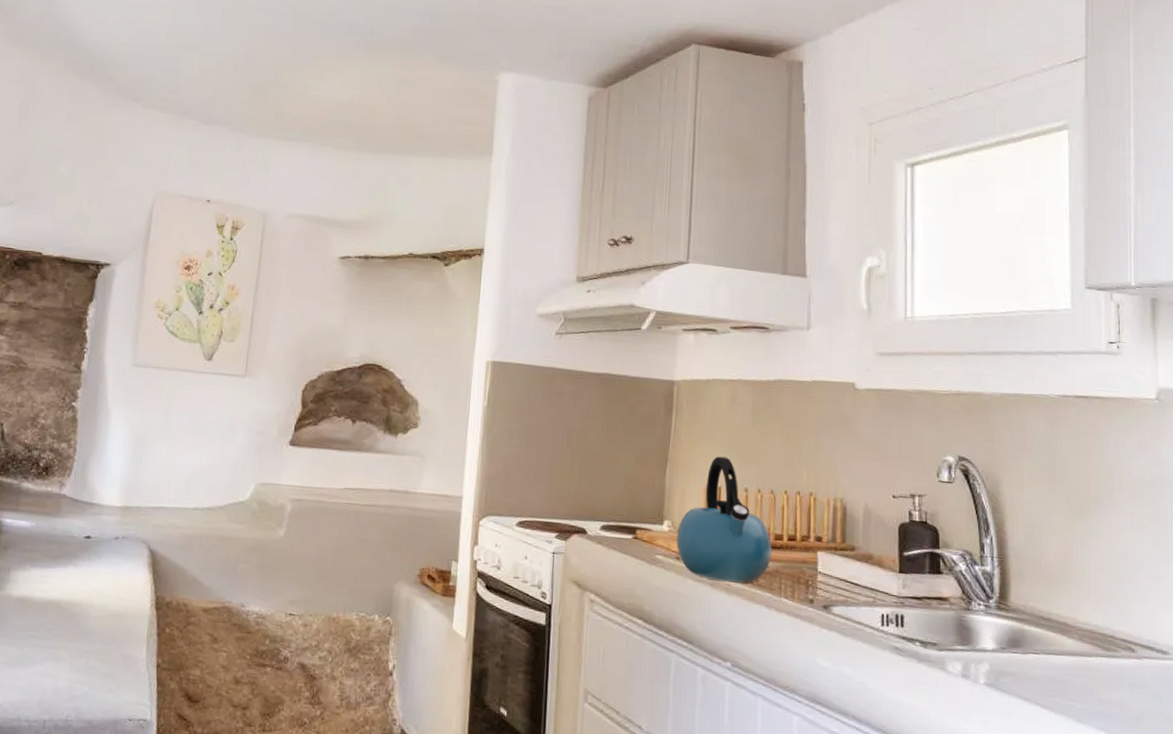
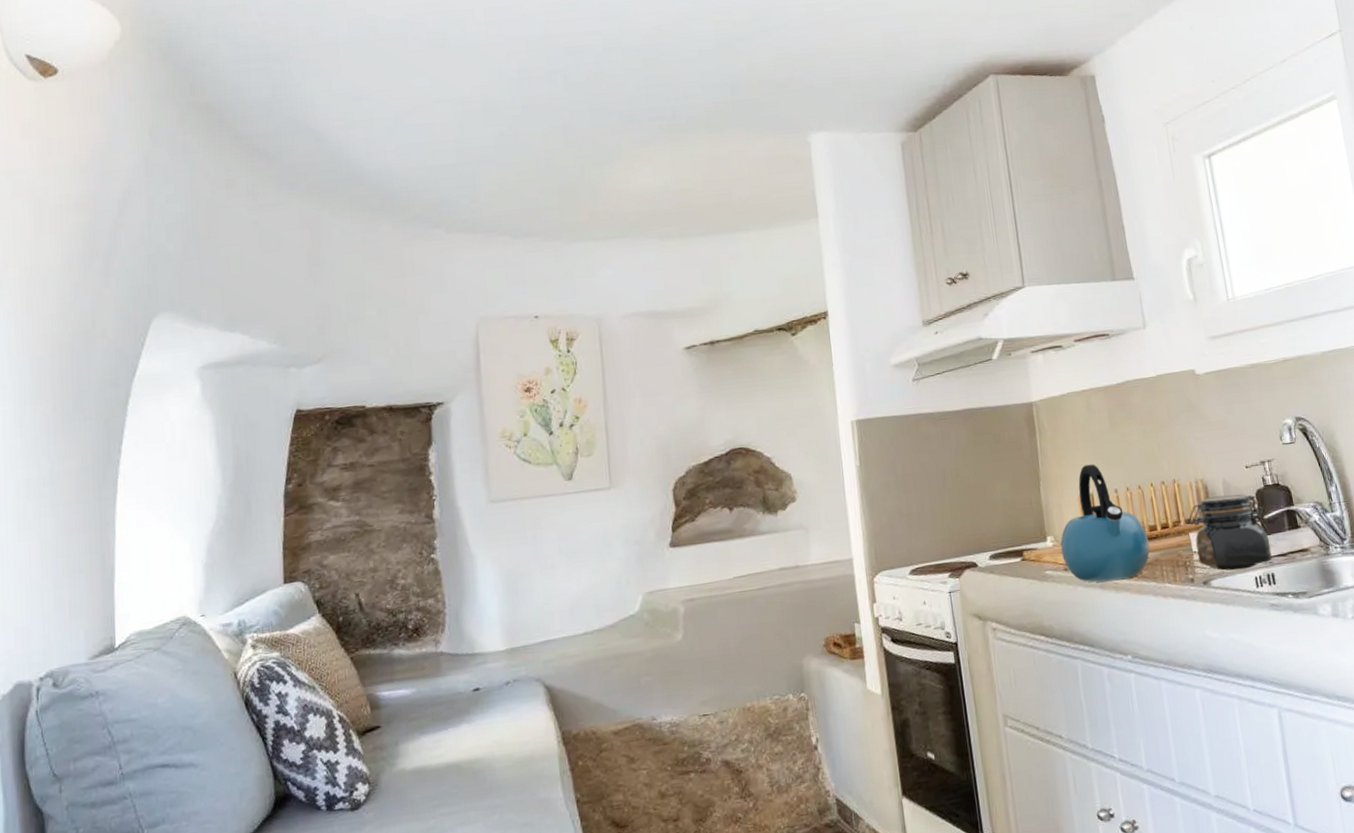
jar: none [819,519,907,604] -> present [1188,494,1272,571]

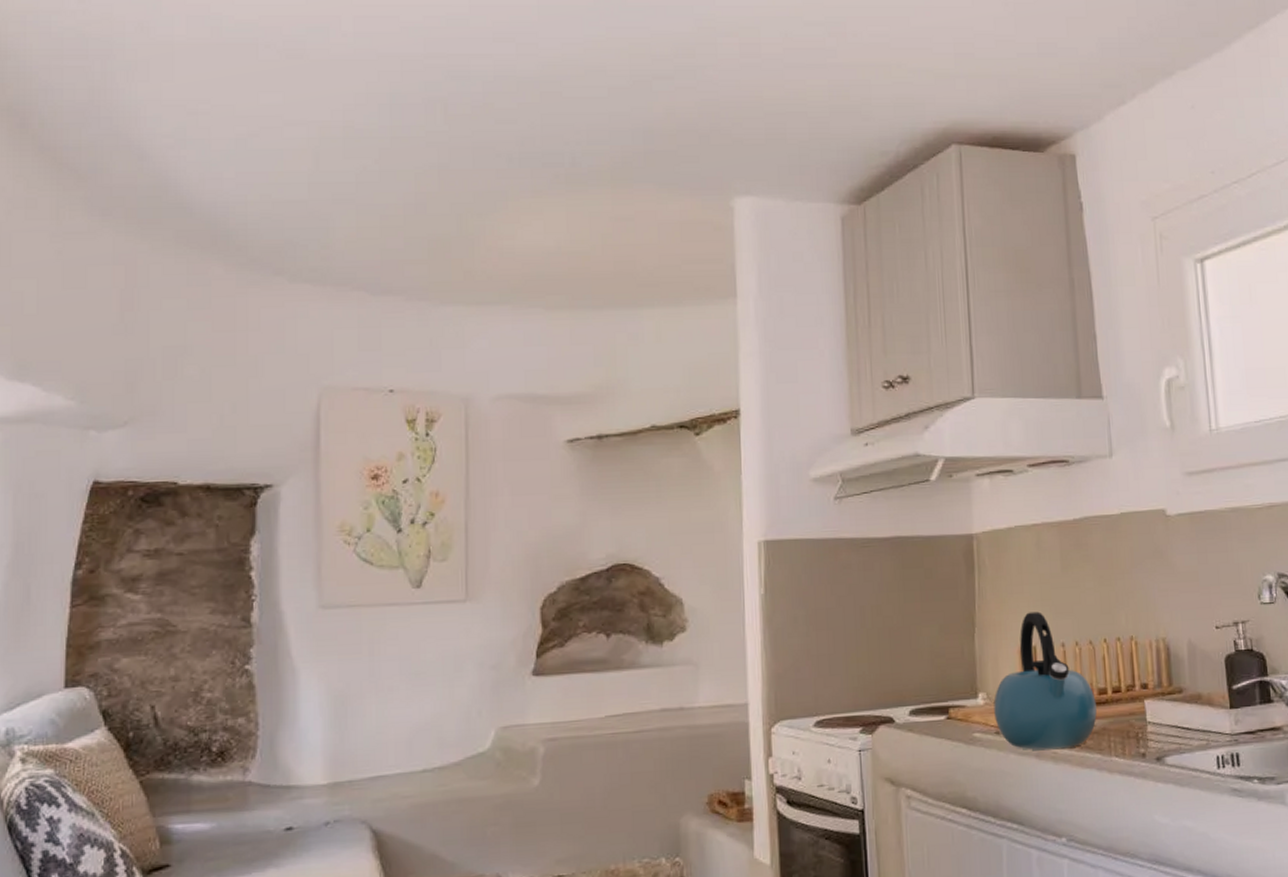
jar: present [1188,494,1272,571] -> none [1144,658,1238,747]

